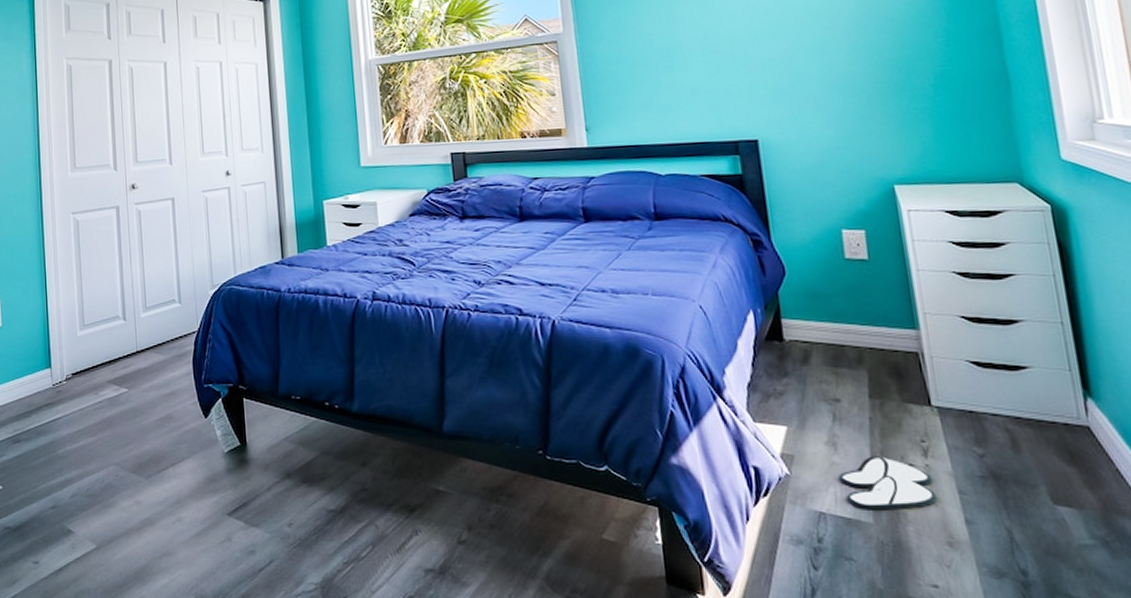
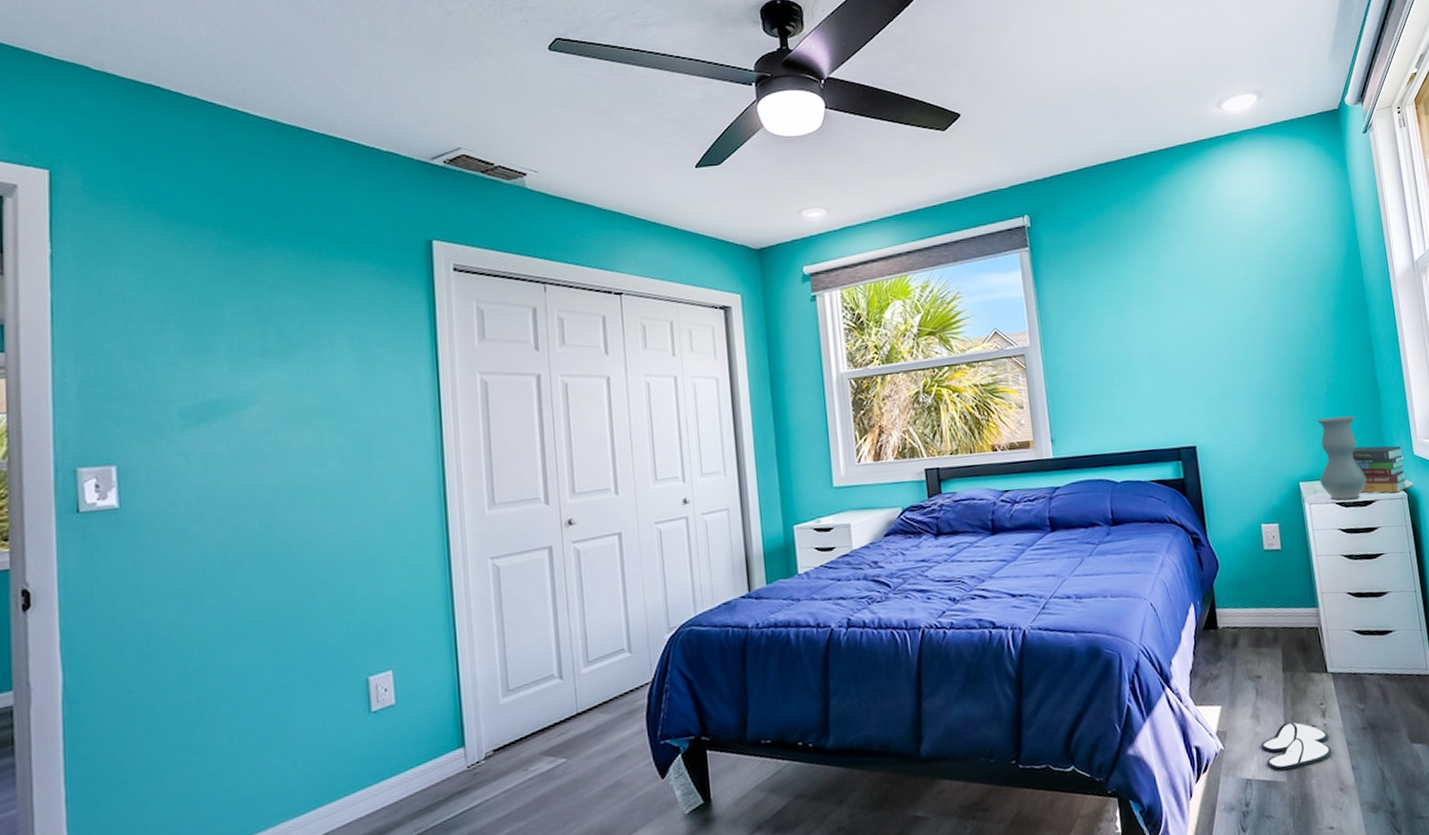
vase: none [918,111,991,209] -> present [1316,416,1367,501]
books: none [969,146,1062,204] -> present [1352,445,1414,494]

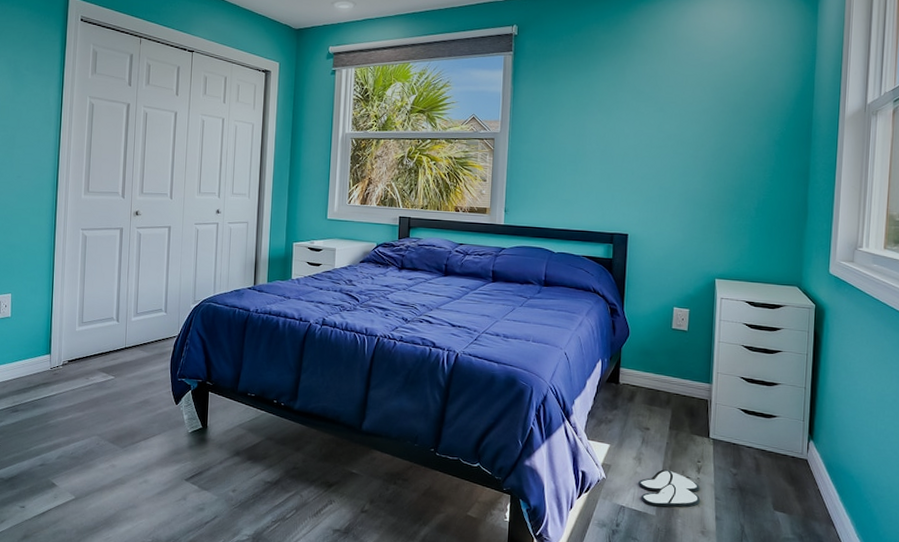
vase: present [1316,416,1367,501] -> none [735,229,780,302]
books: present [1352,445,1414,494] -> none [769,257,824,303]

